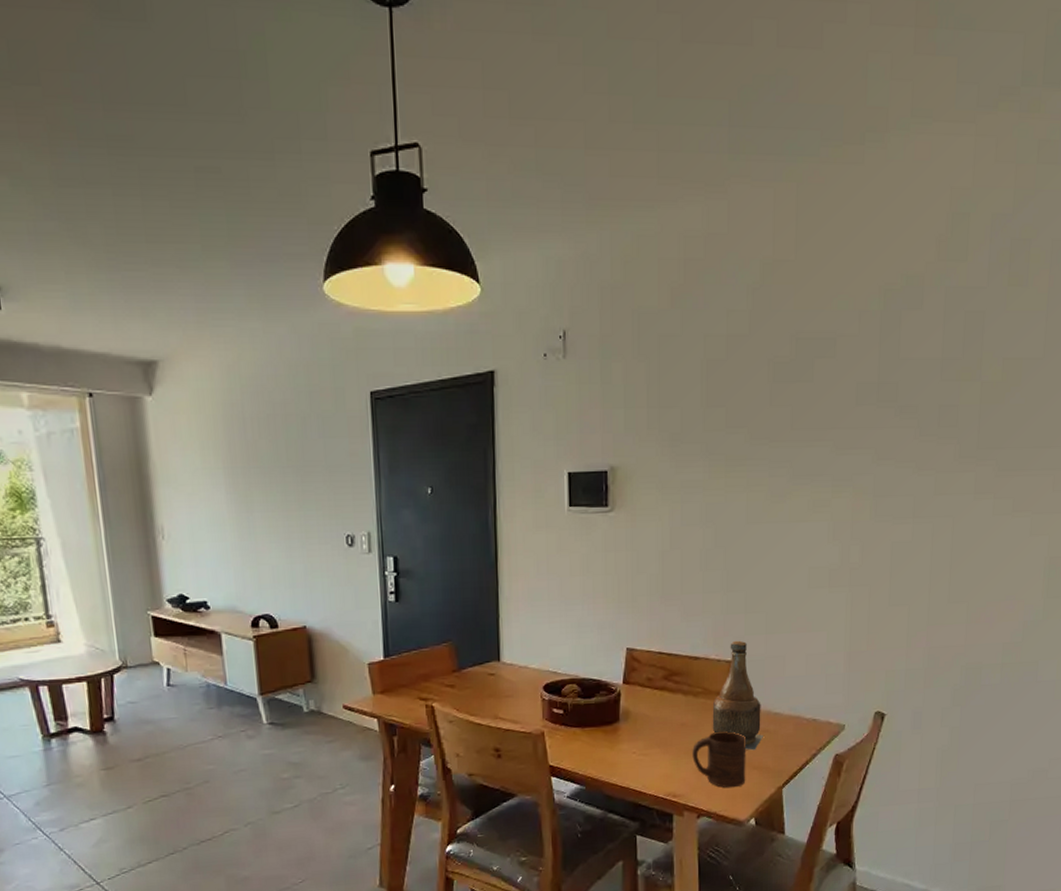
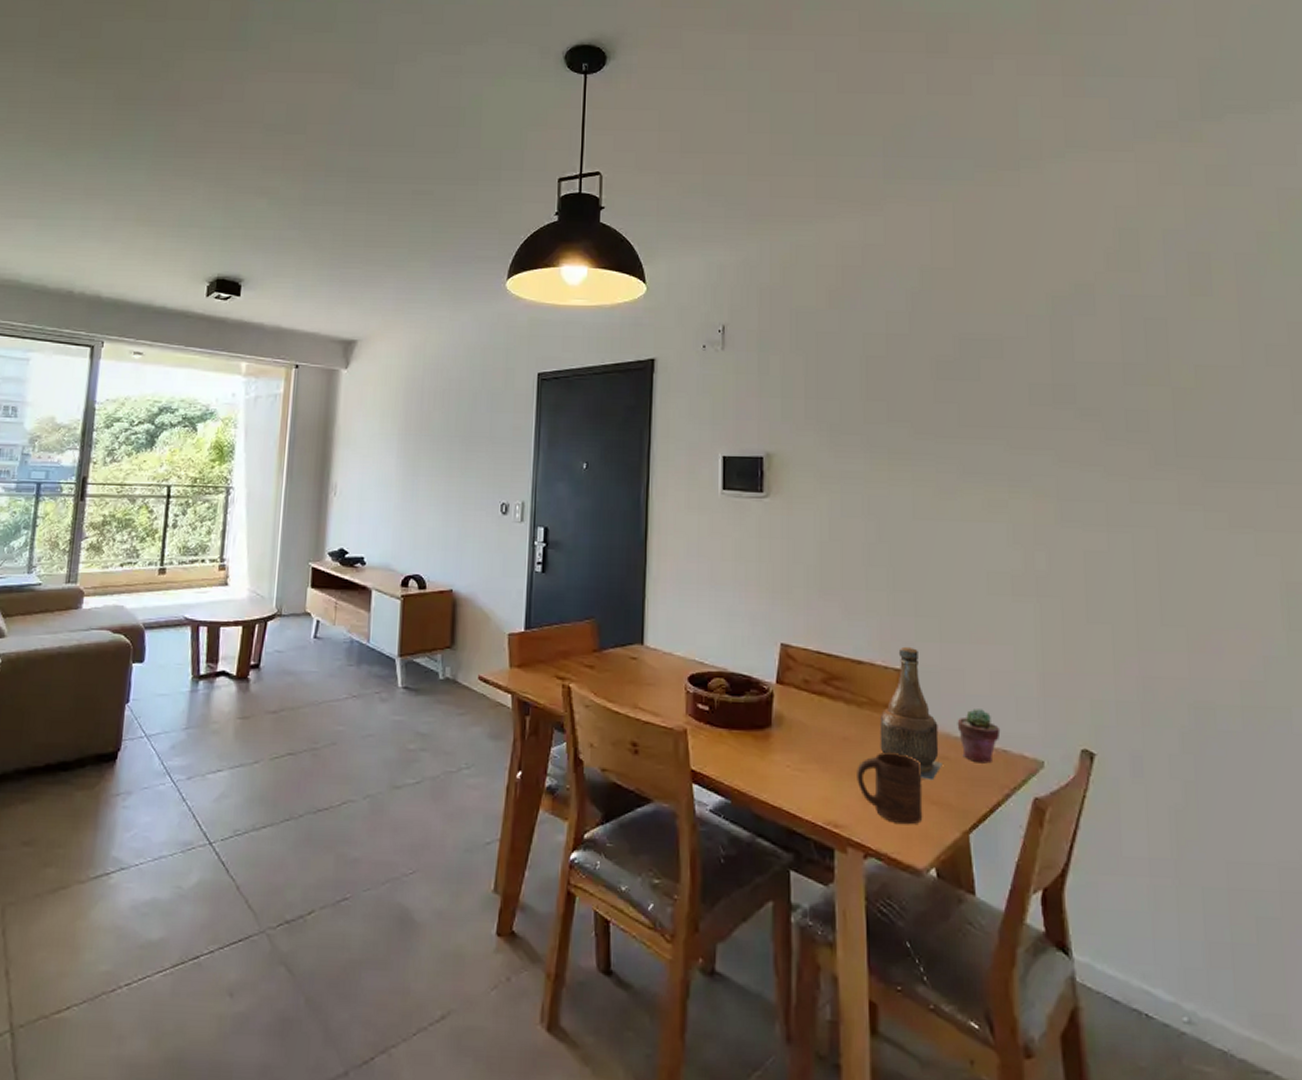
potted succulent: none [777,687,812,732] -> present [957,709,1001,764]

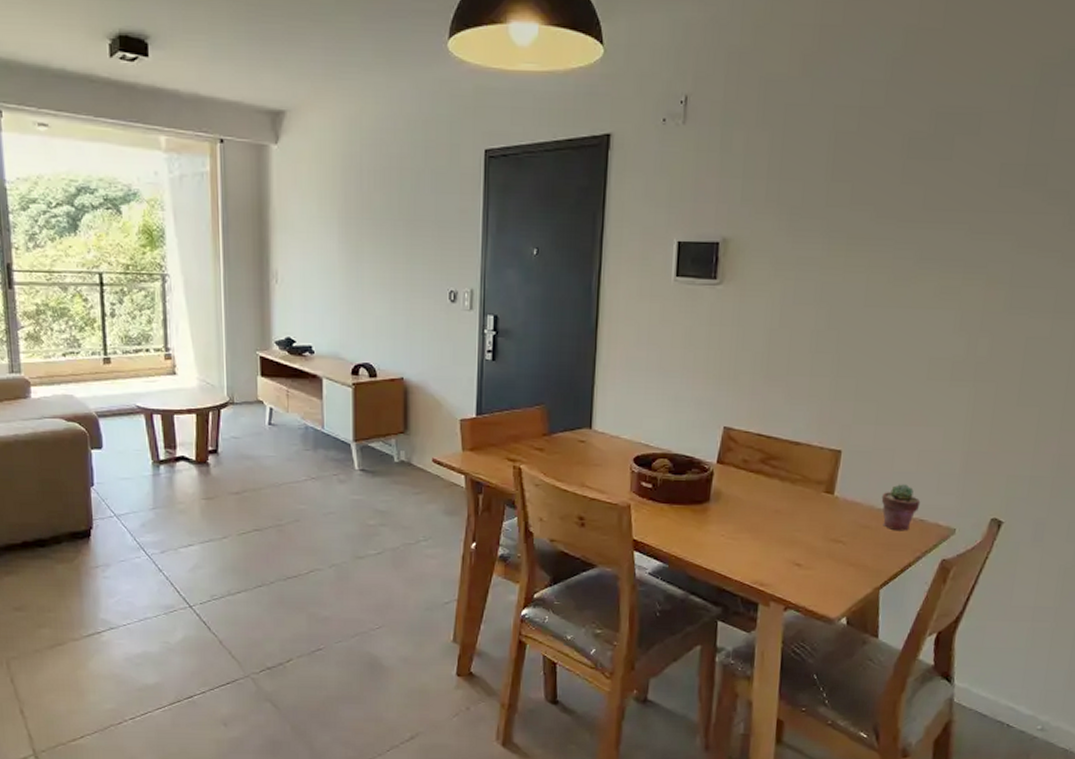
cup: present [857,753,923,825] -> none [784,523,845,583]
bottle: present [879,646,942,781] -> none [808,428,864,546]

